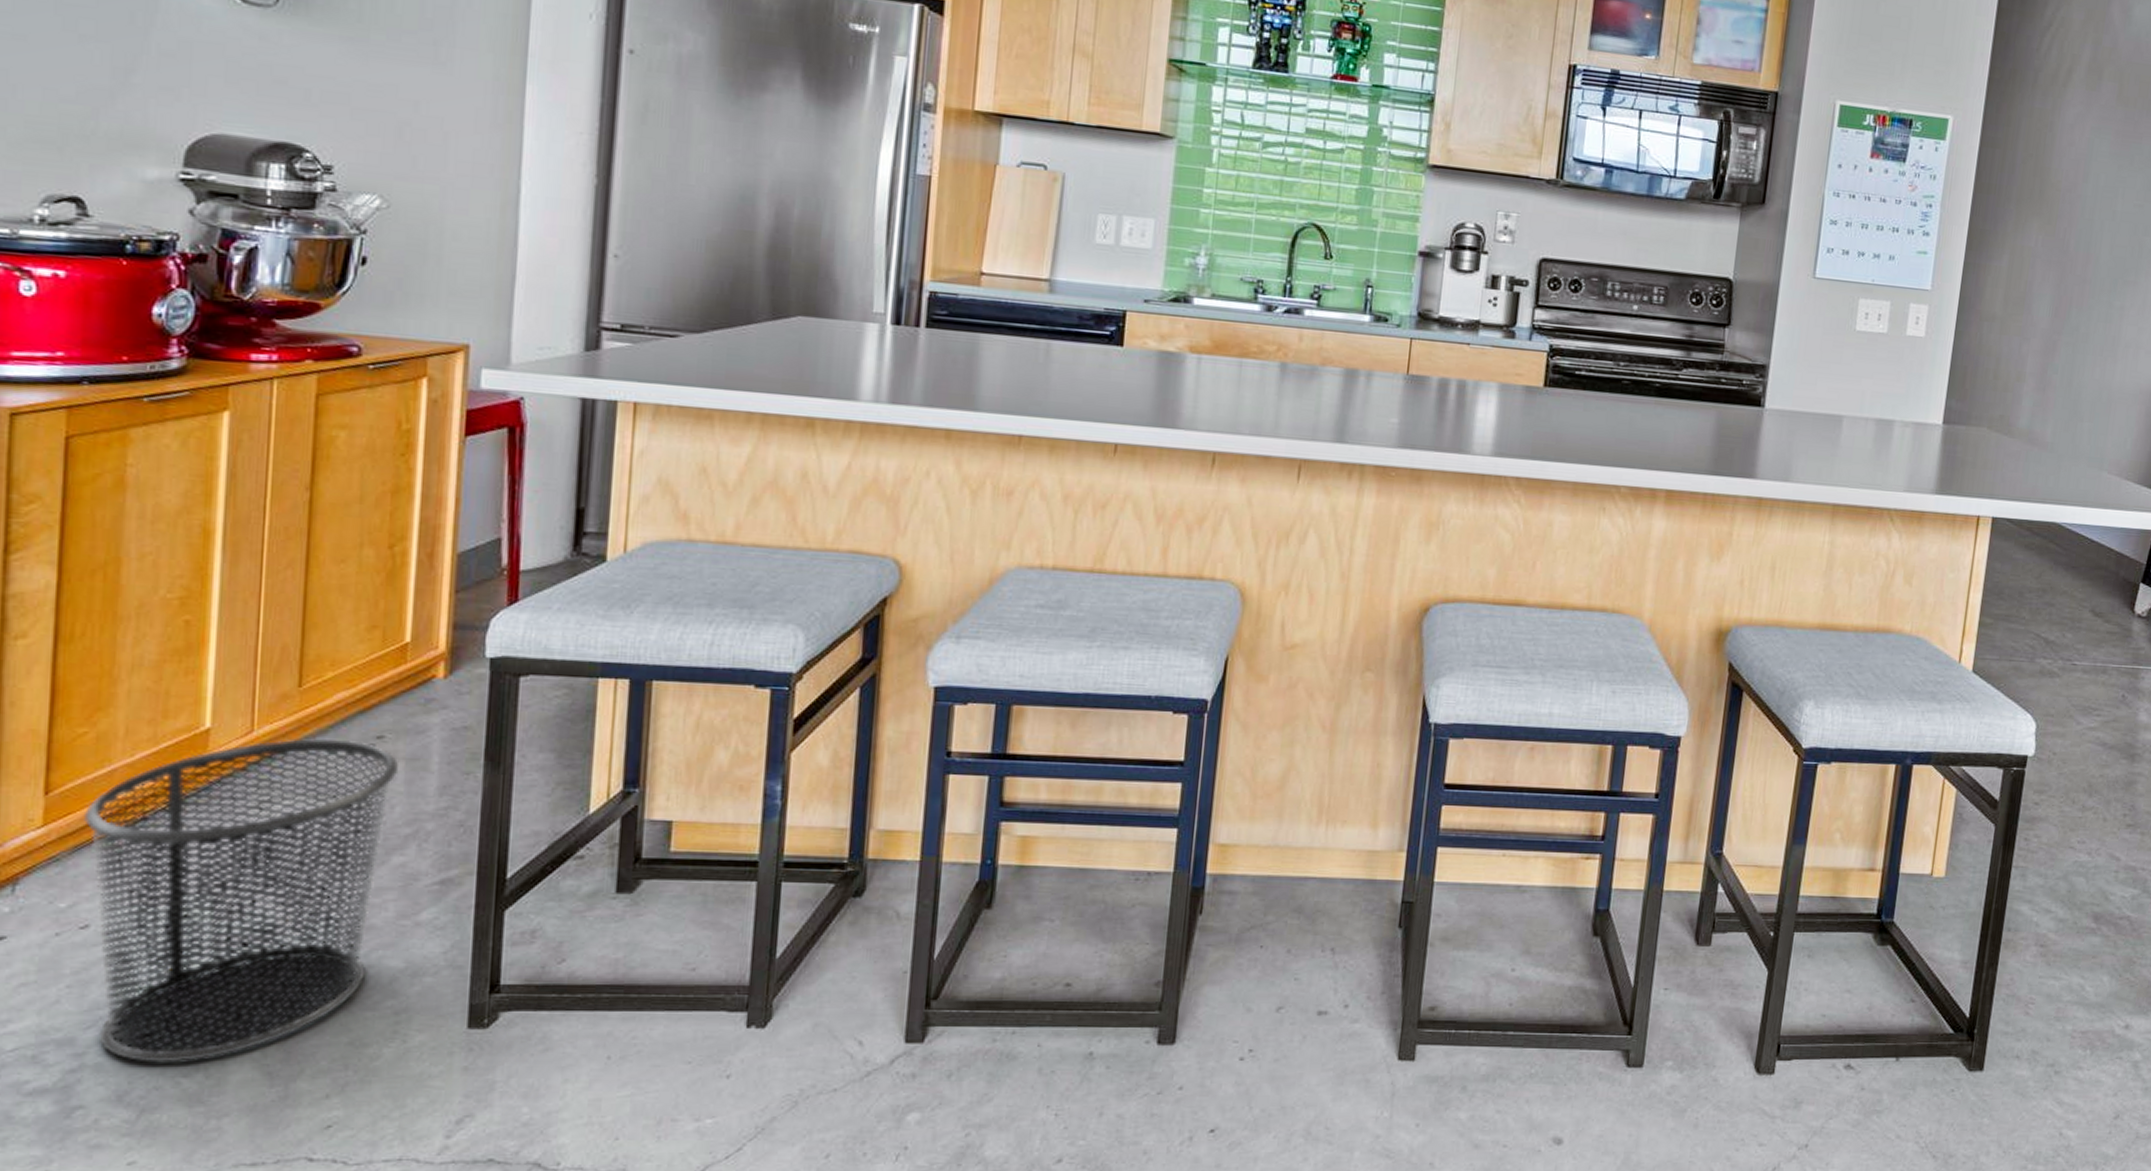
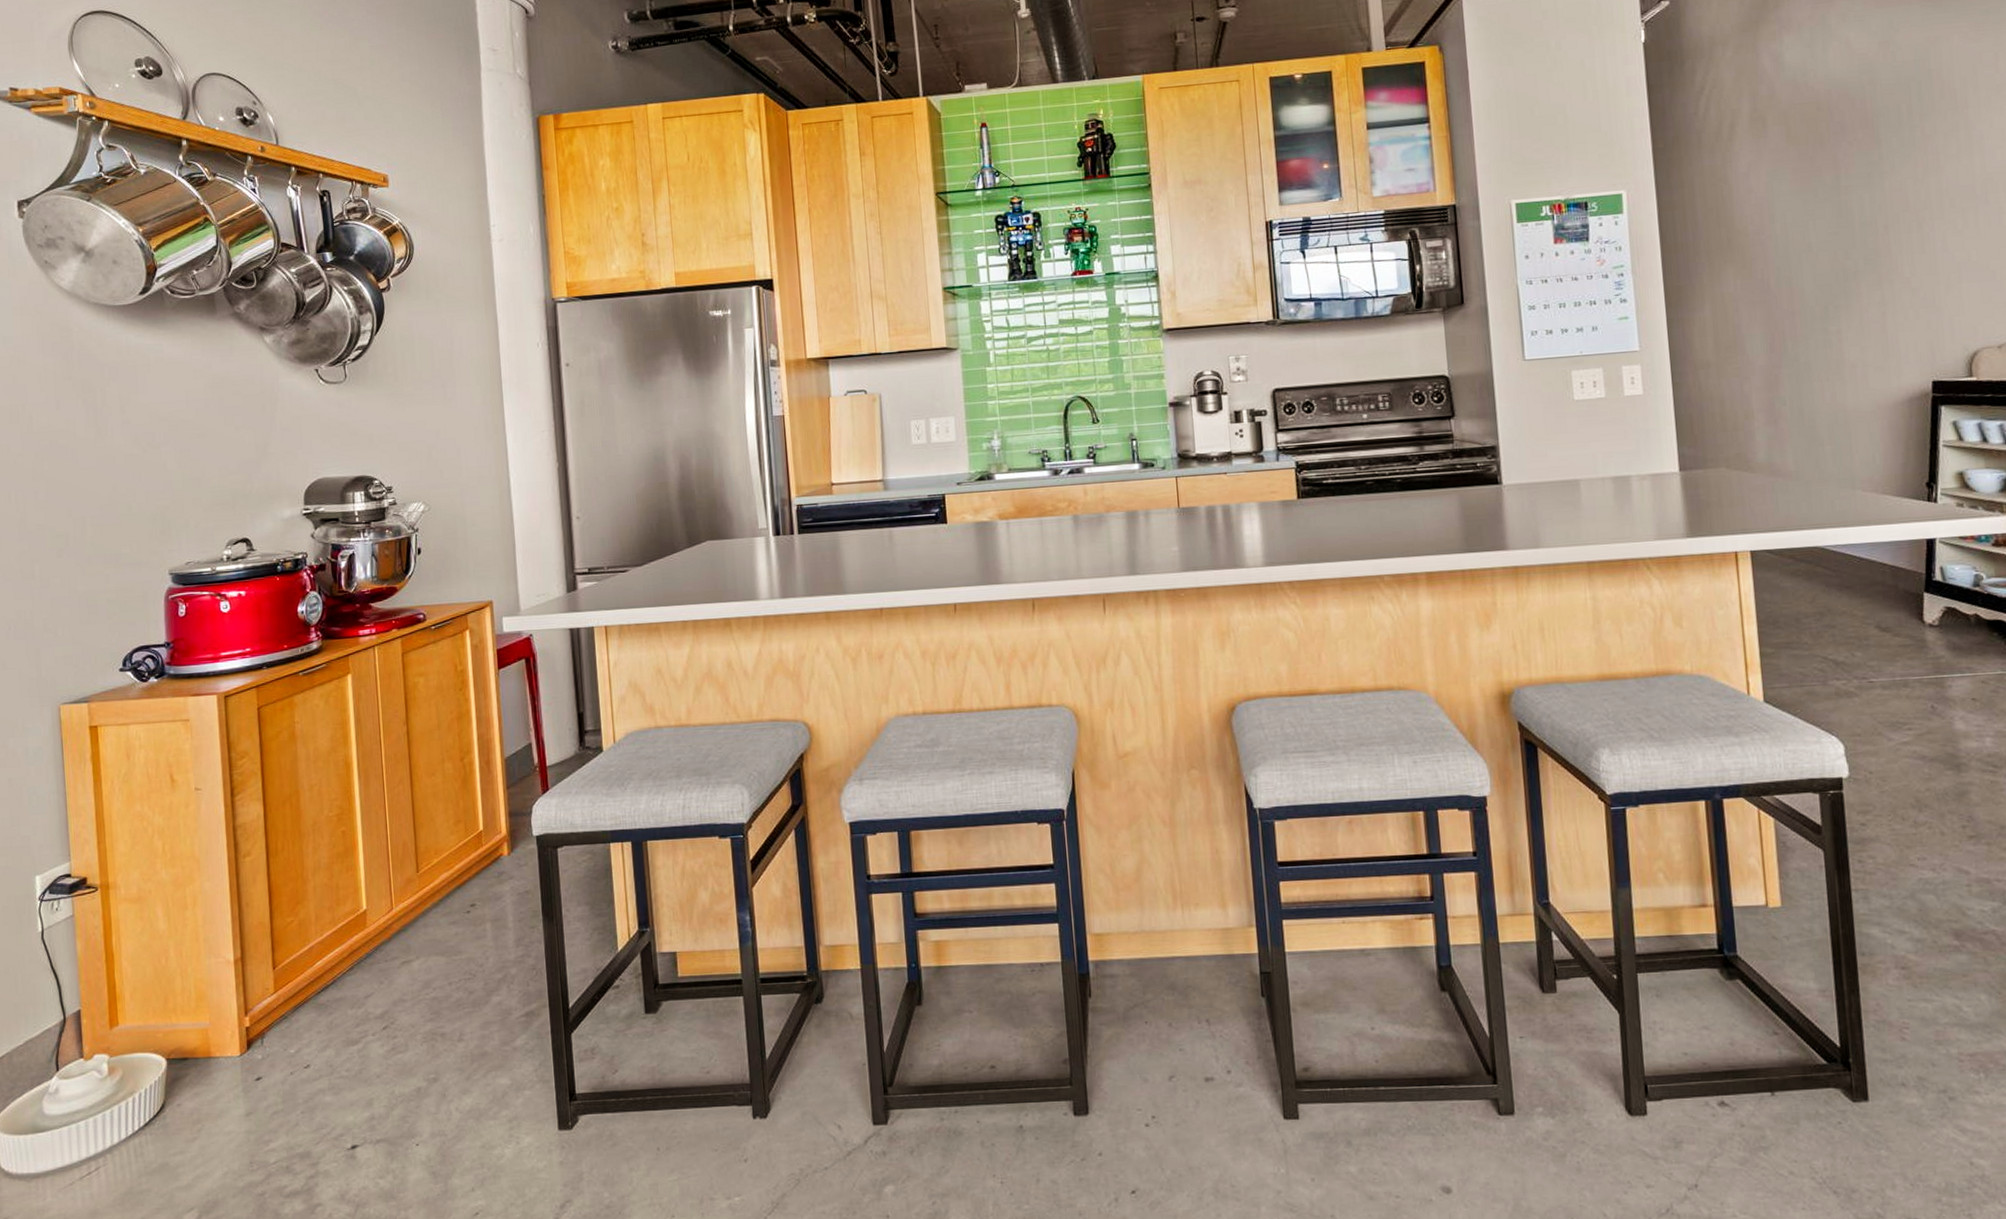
waste bin: present [83,739,400,1063] -> none [297,910,488,1168]

